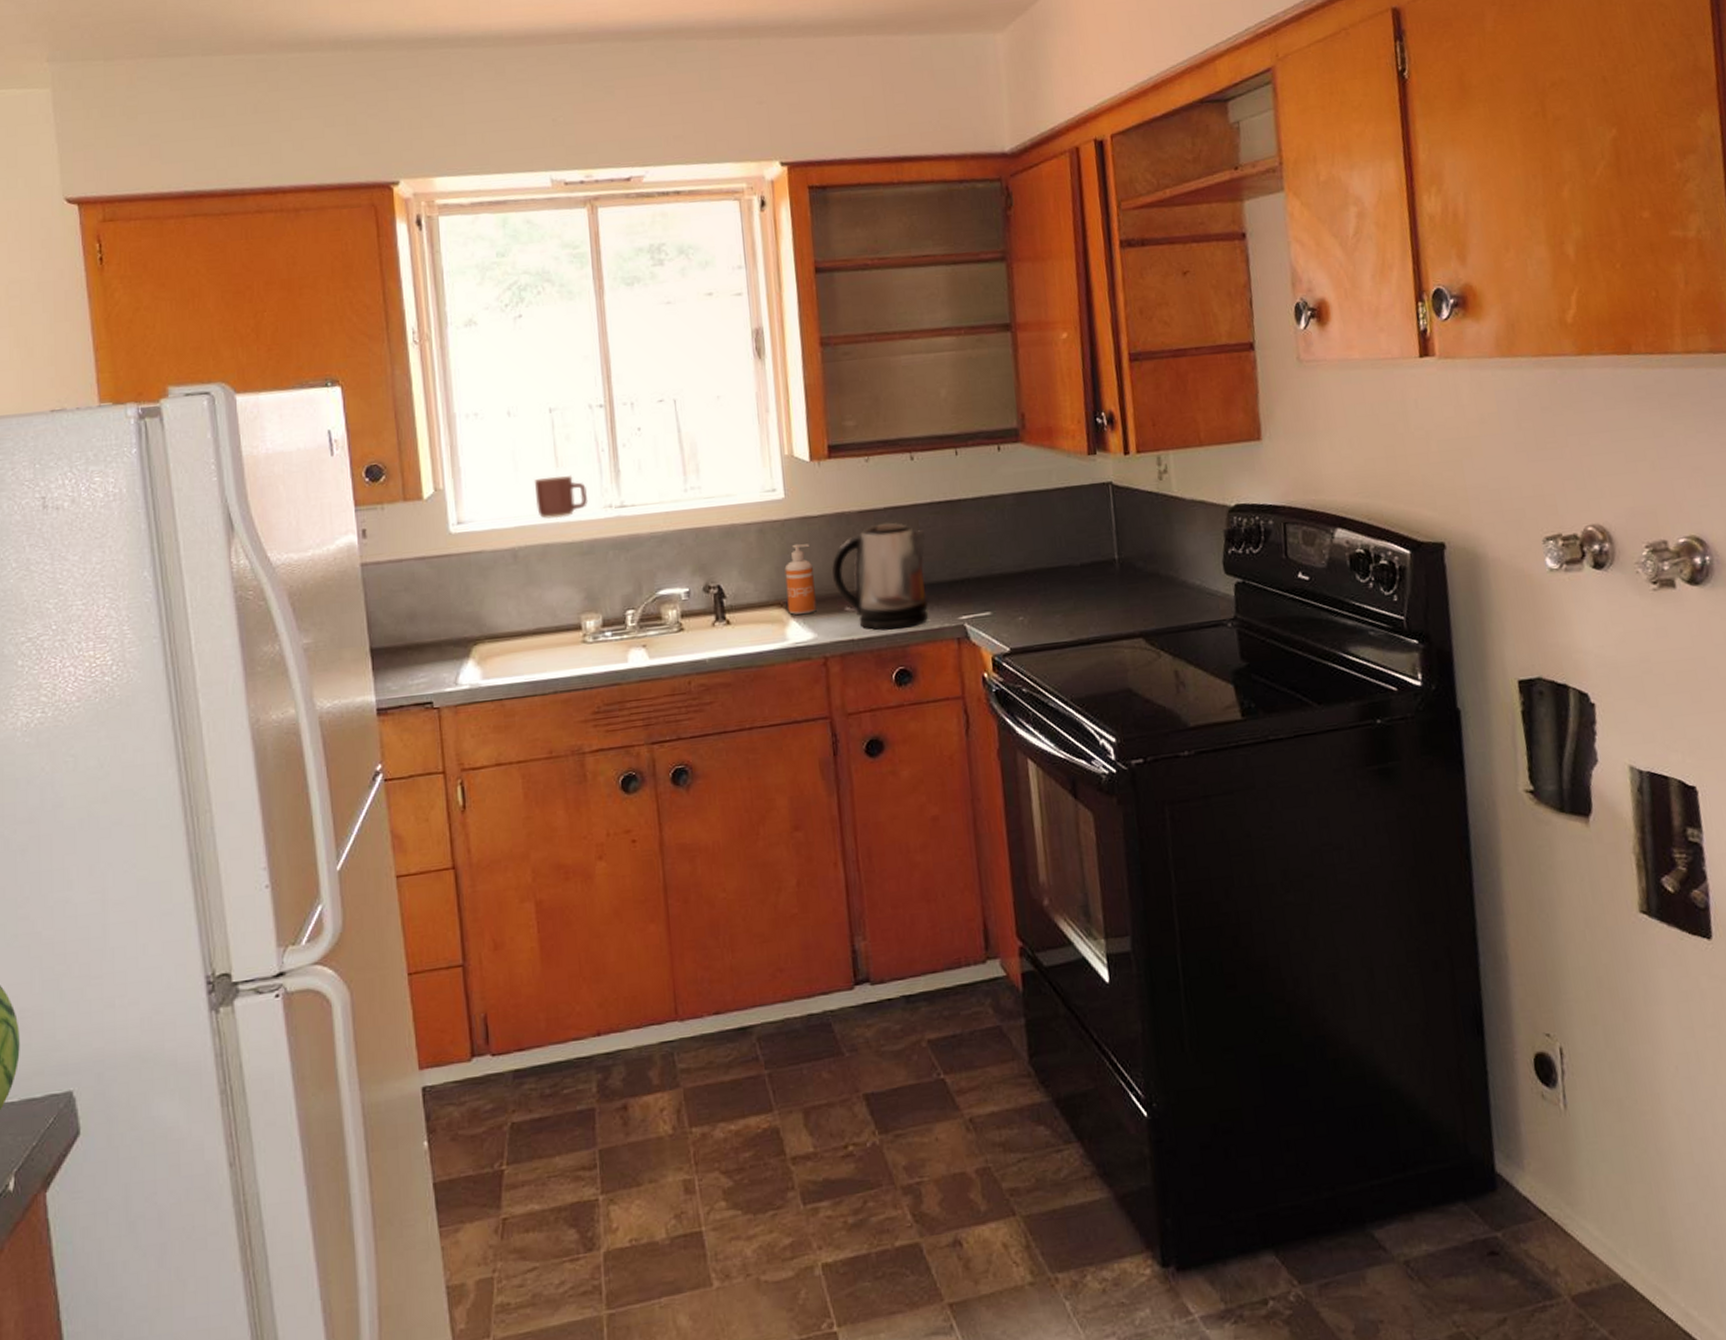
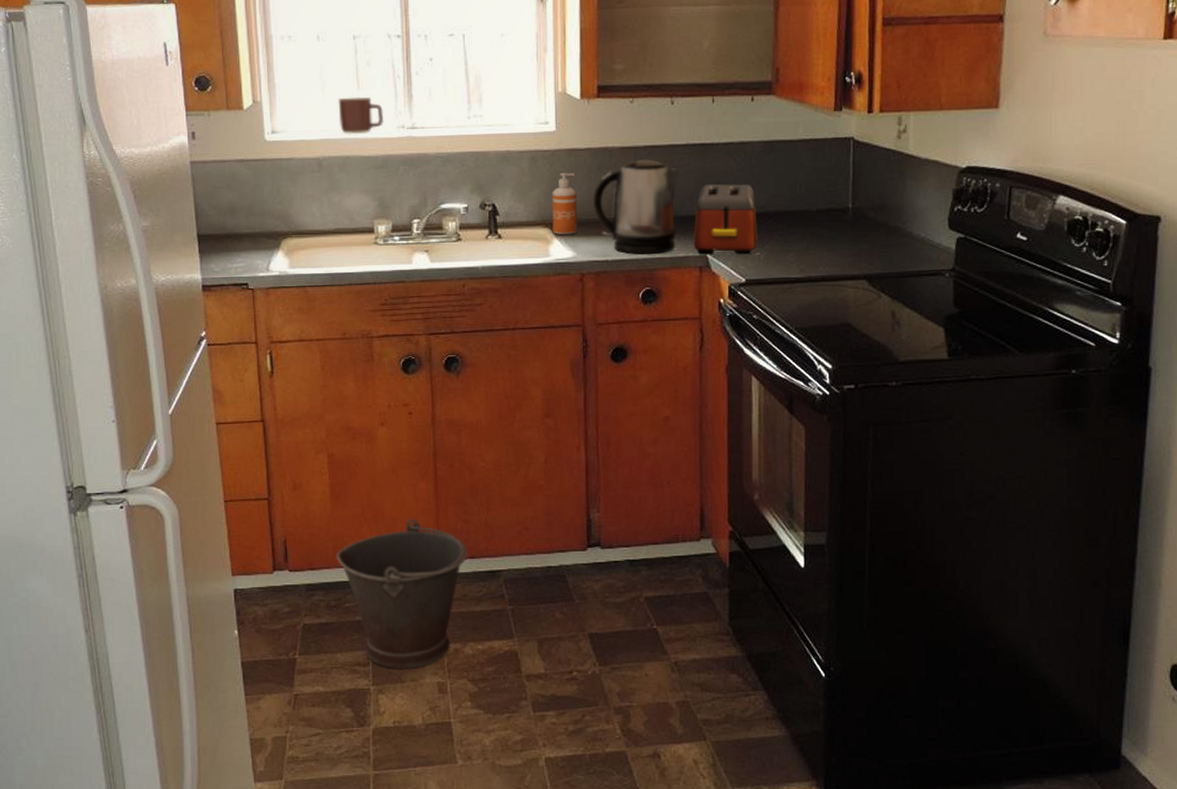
bucket: none [549,971,712,1169] -> present [336,518,468,670]
toaster: none [947,541,1019,624] -> present [693,184,757,255]

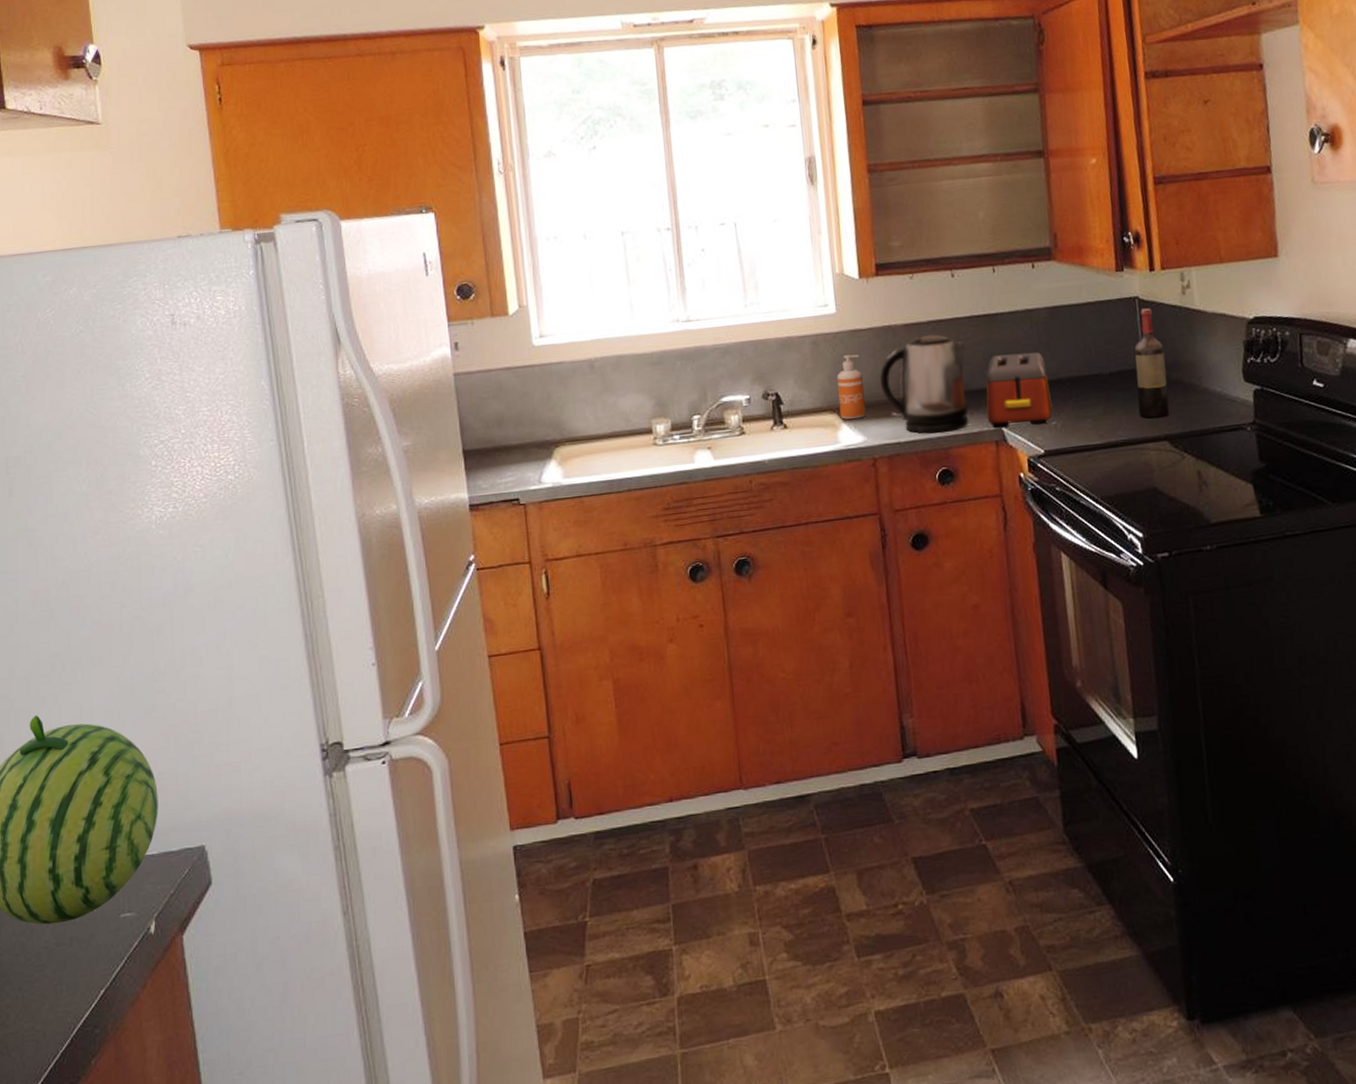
bucket: present [336,518,468,670] -> none [626,744,773,923]
mug: present [338,96,384,135] -> none [608,292,658,333]
wine bottle: none [841,149,874,258] -> present [1133,308,1170,419]

